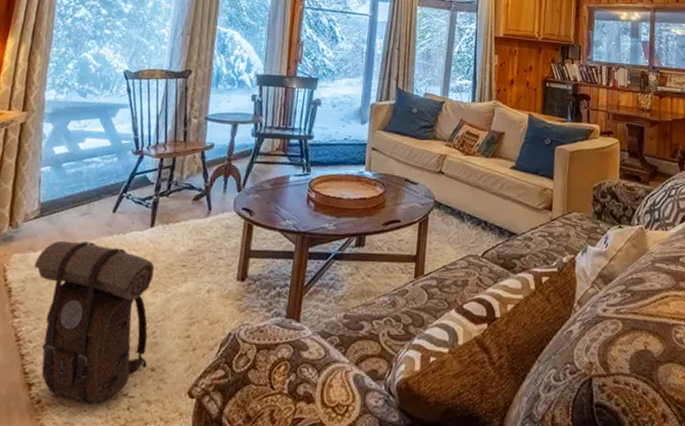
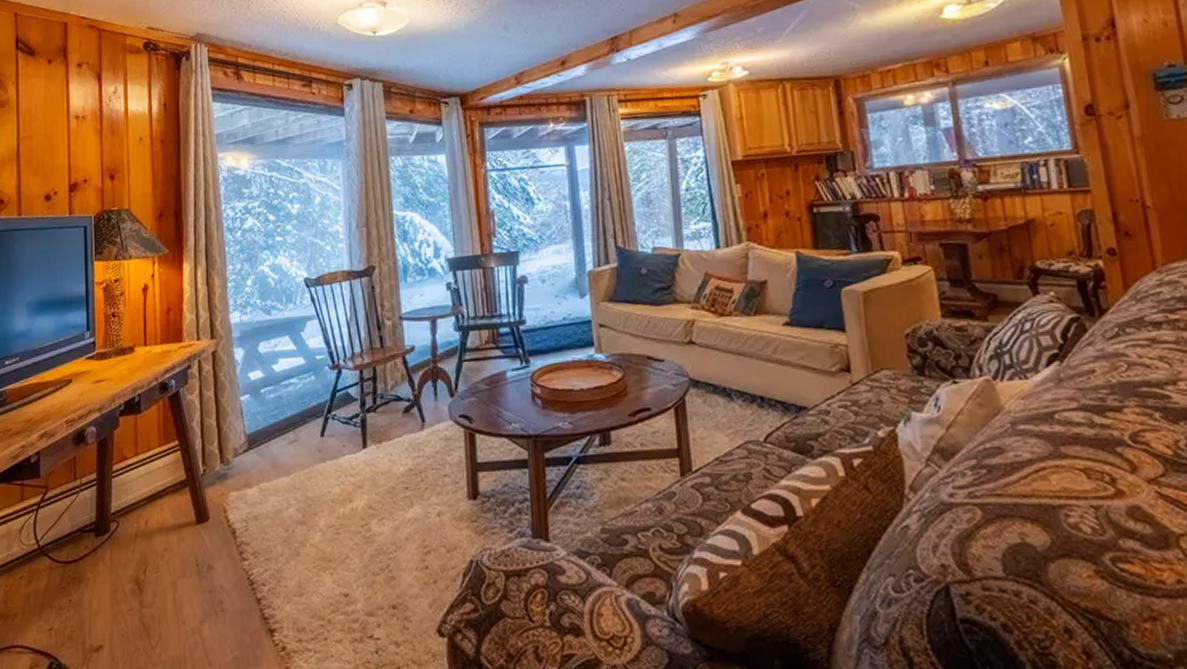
backpack: present [33,240,155,404] -> none [252,472,387,649]

